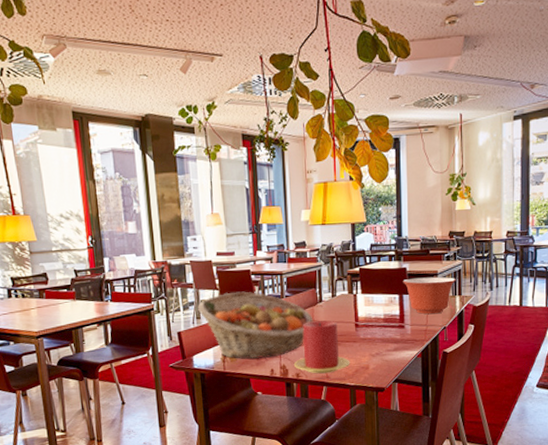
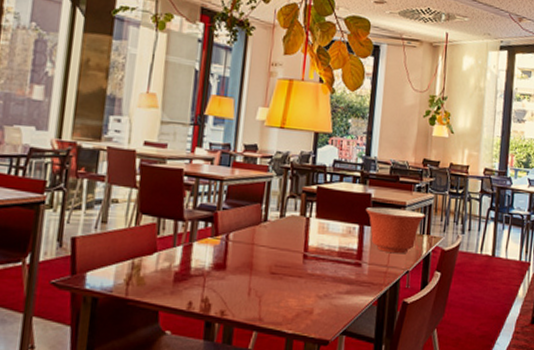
fruit basket: present [198,291,314,360] -> none [106,193,253,286]
candle: present [293,320,350,374] -> none [219,244,291,315]

